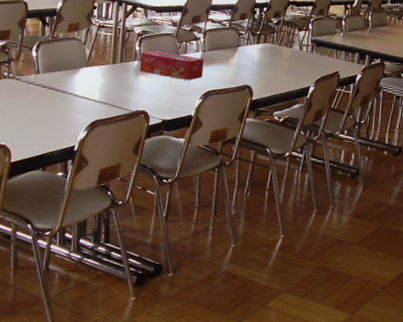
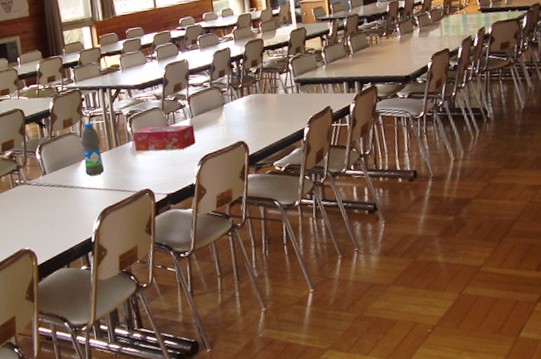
water bottle: none [82,33,105,87] -> present [81,123,105,176]

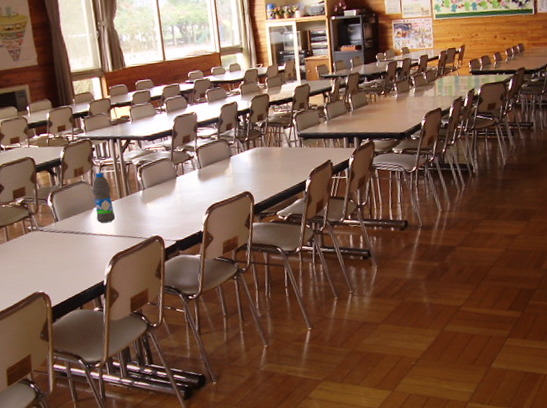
tissue box: present [132,124,196,152] -> none [143,175,204,200]

